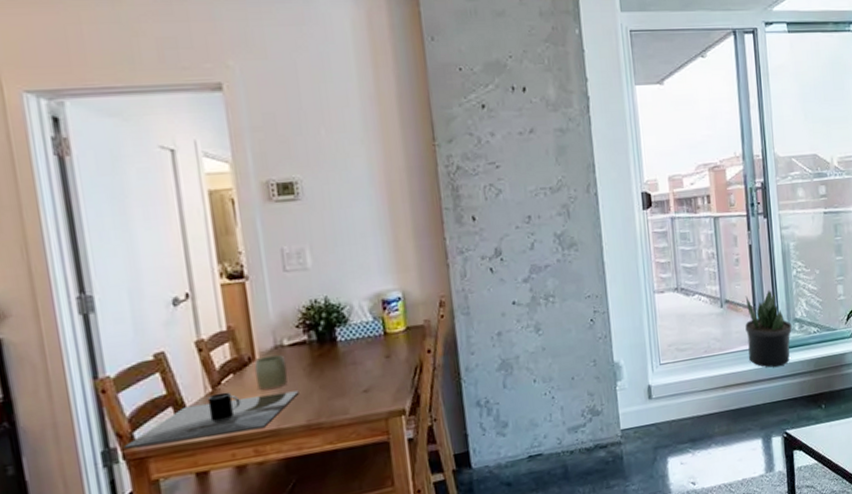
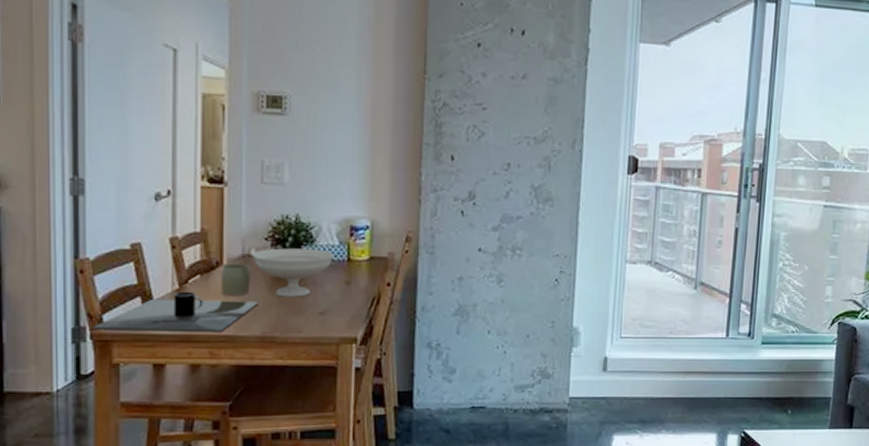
bowl: none [284,328,371,382] -> present [251,248,335,297]
planter: present [745,289,792,368] -> none [715,278,769,361]

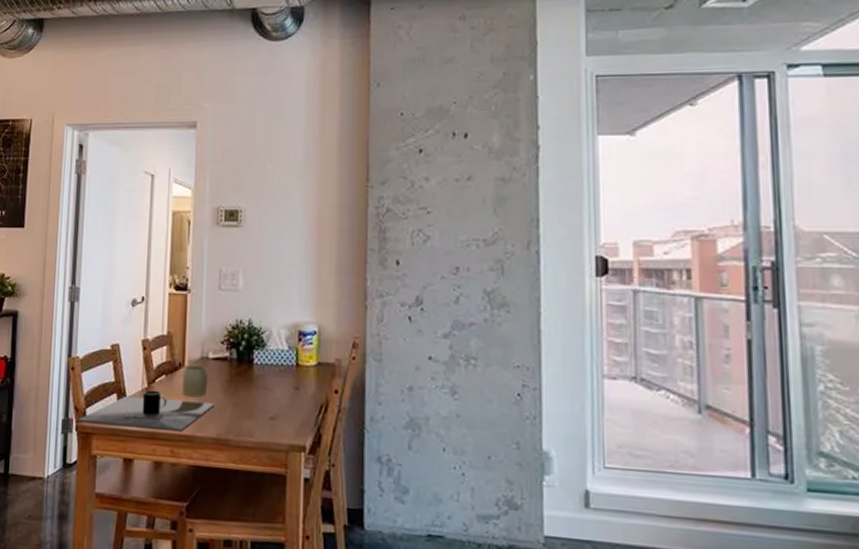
bowl: present [251,248,335,297] -> none [209,351,284,401]

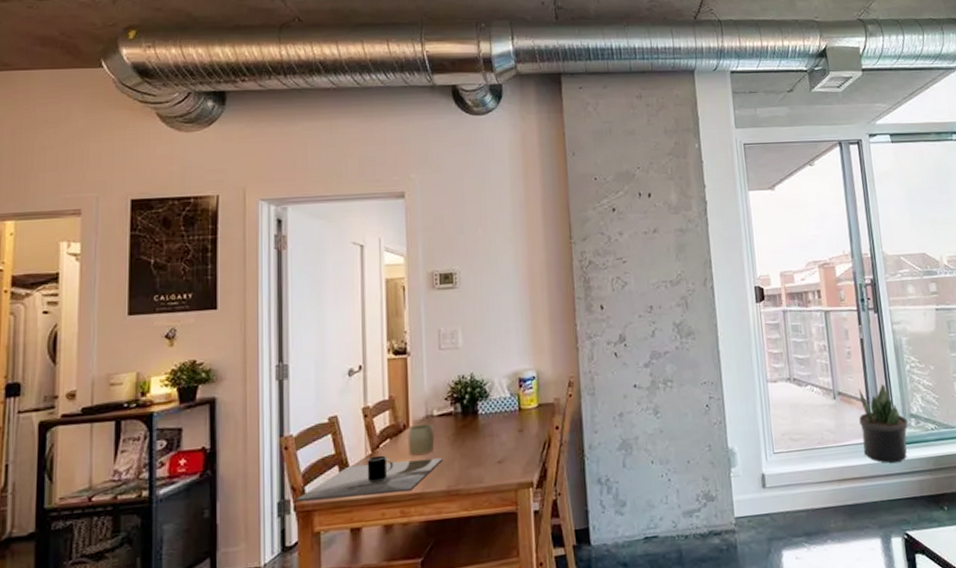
planter: none [735,403,814,513] -> present [858,383,908,463]

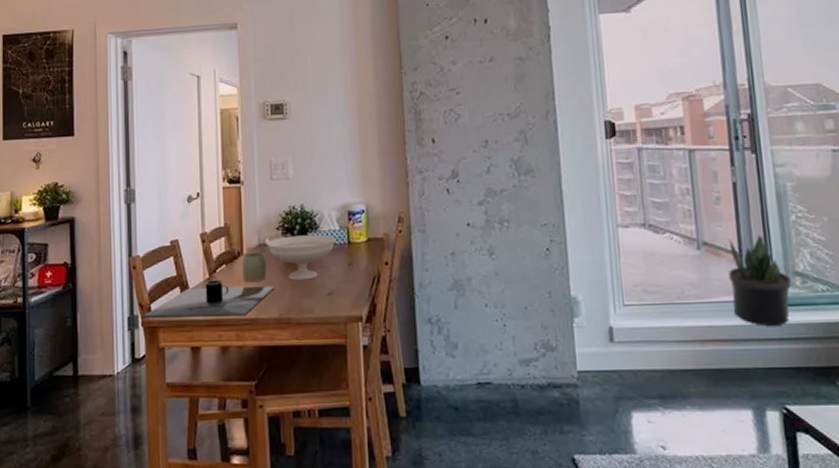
bowl: none [434,402,507,451] -> present [266,234,337,281]

